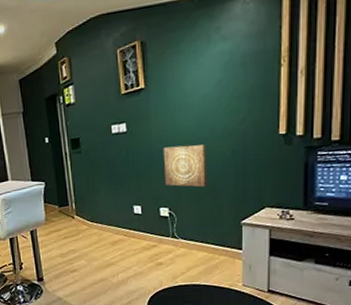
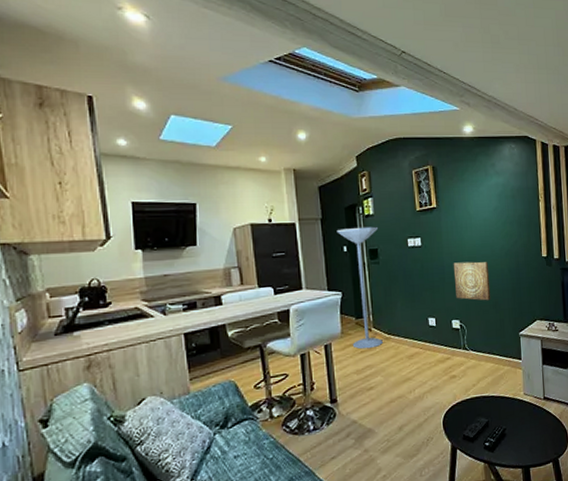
floor lamp: none [38,115,86,235] -> present [336,226,383,349]

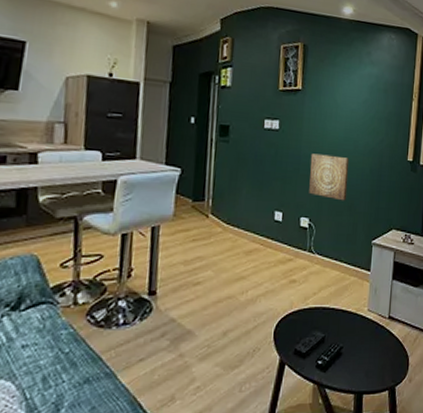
floor lamp: present [336,226,383,349] -> none [184,97,234,238]

